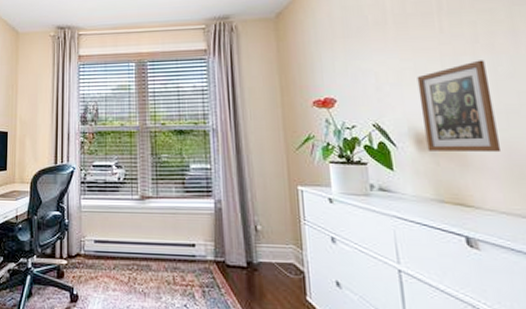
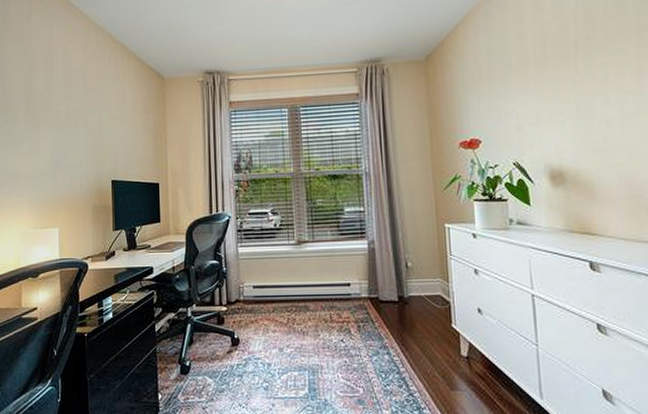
picture frame: present [417,60,502,153] -> none [554,99,623,186]

